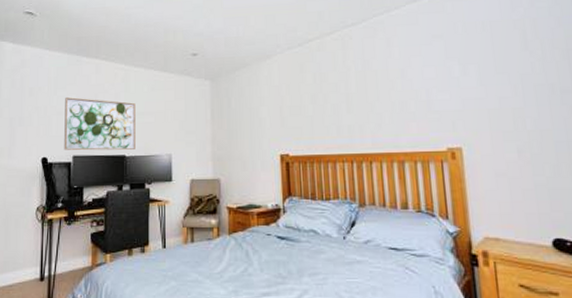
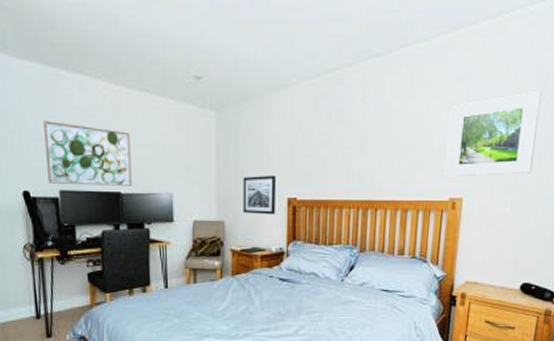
wall art: none [236,133,269,171] -> present [243,175,276,215]
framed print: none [432,42,532,127] -> present [445,90,543,177]

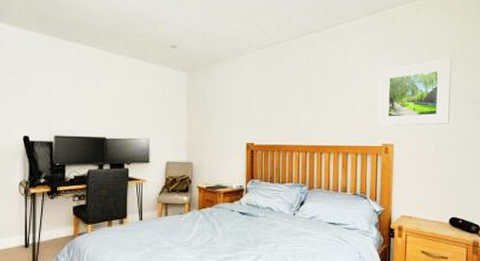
wall art: present [43,121,132,186] -> none [45,79,116,132]
wall art: present [243,175,276,215] -> none [208,124,236,157]

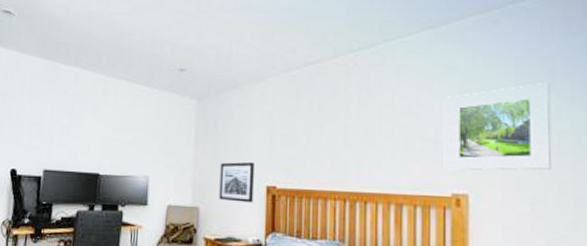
wall art: none [208,124,236,157] -> present [219,161,254,203]

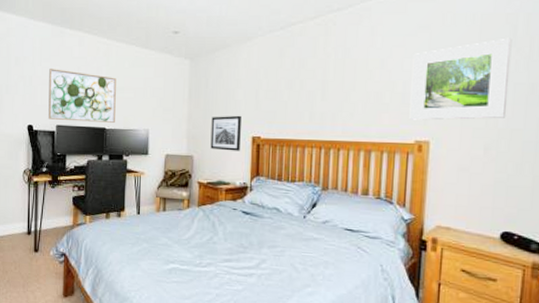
wall art: none [34,107,114,168] -> present [48,69,116,123]

